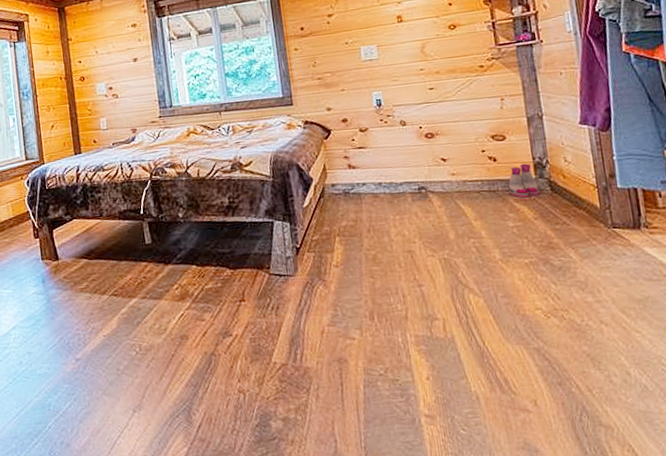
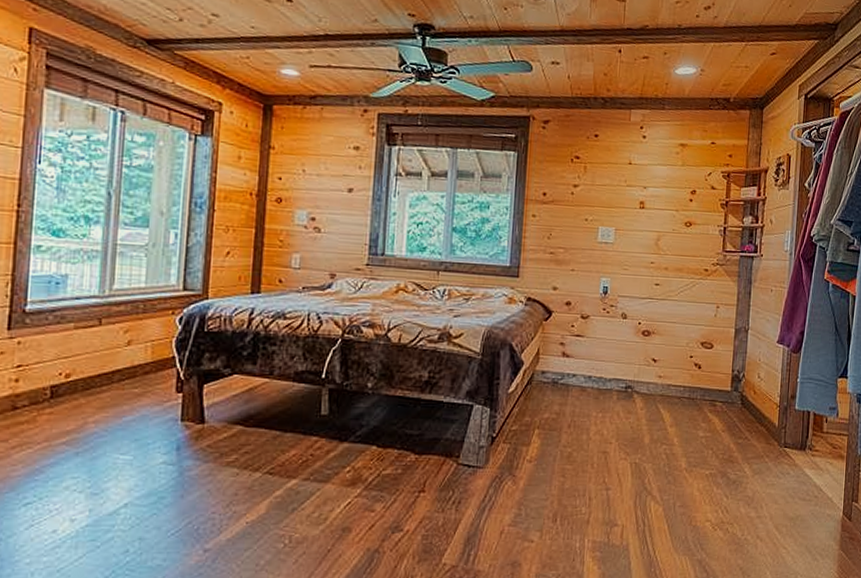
boots: present [507,163,541,198] -> none [705,374,733,409]

